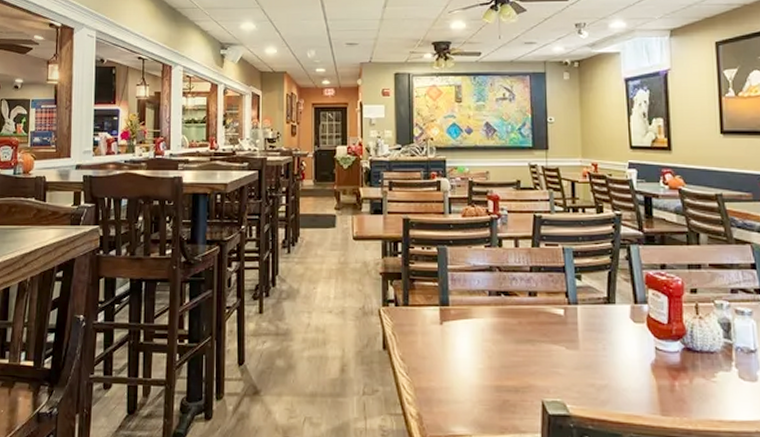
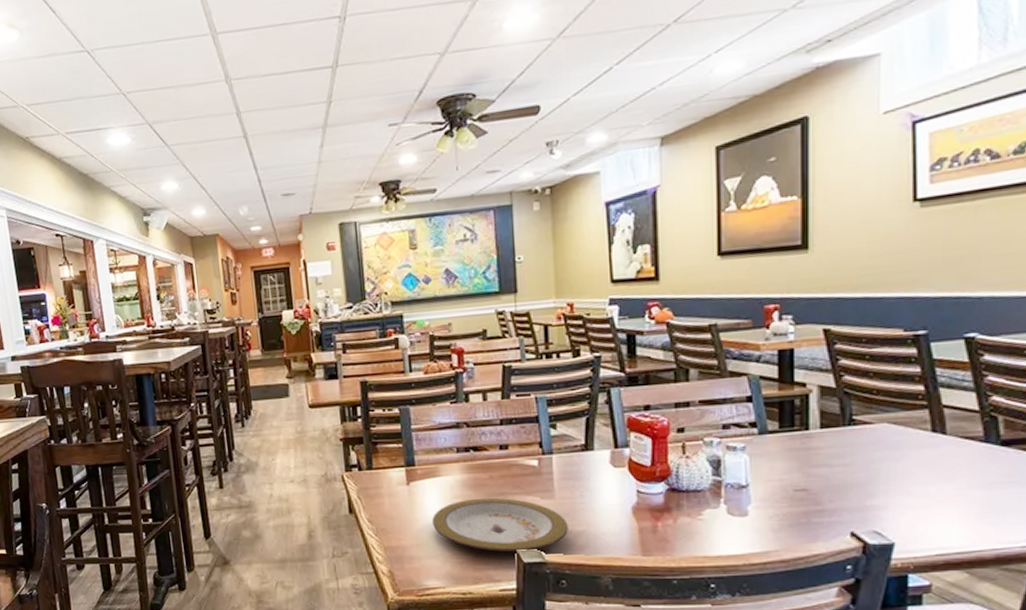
plate: none [462,343,591,402] -> present [432,497,568,552]

